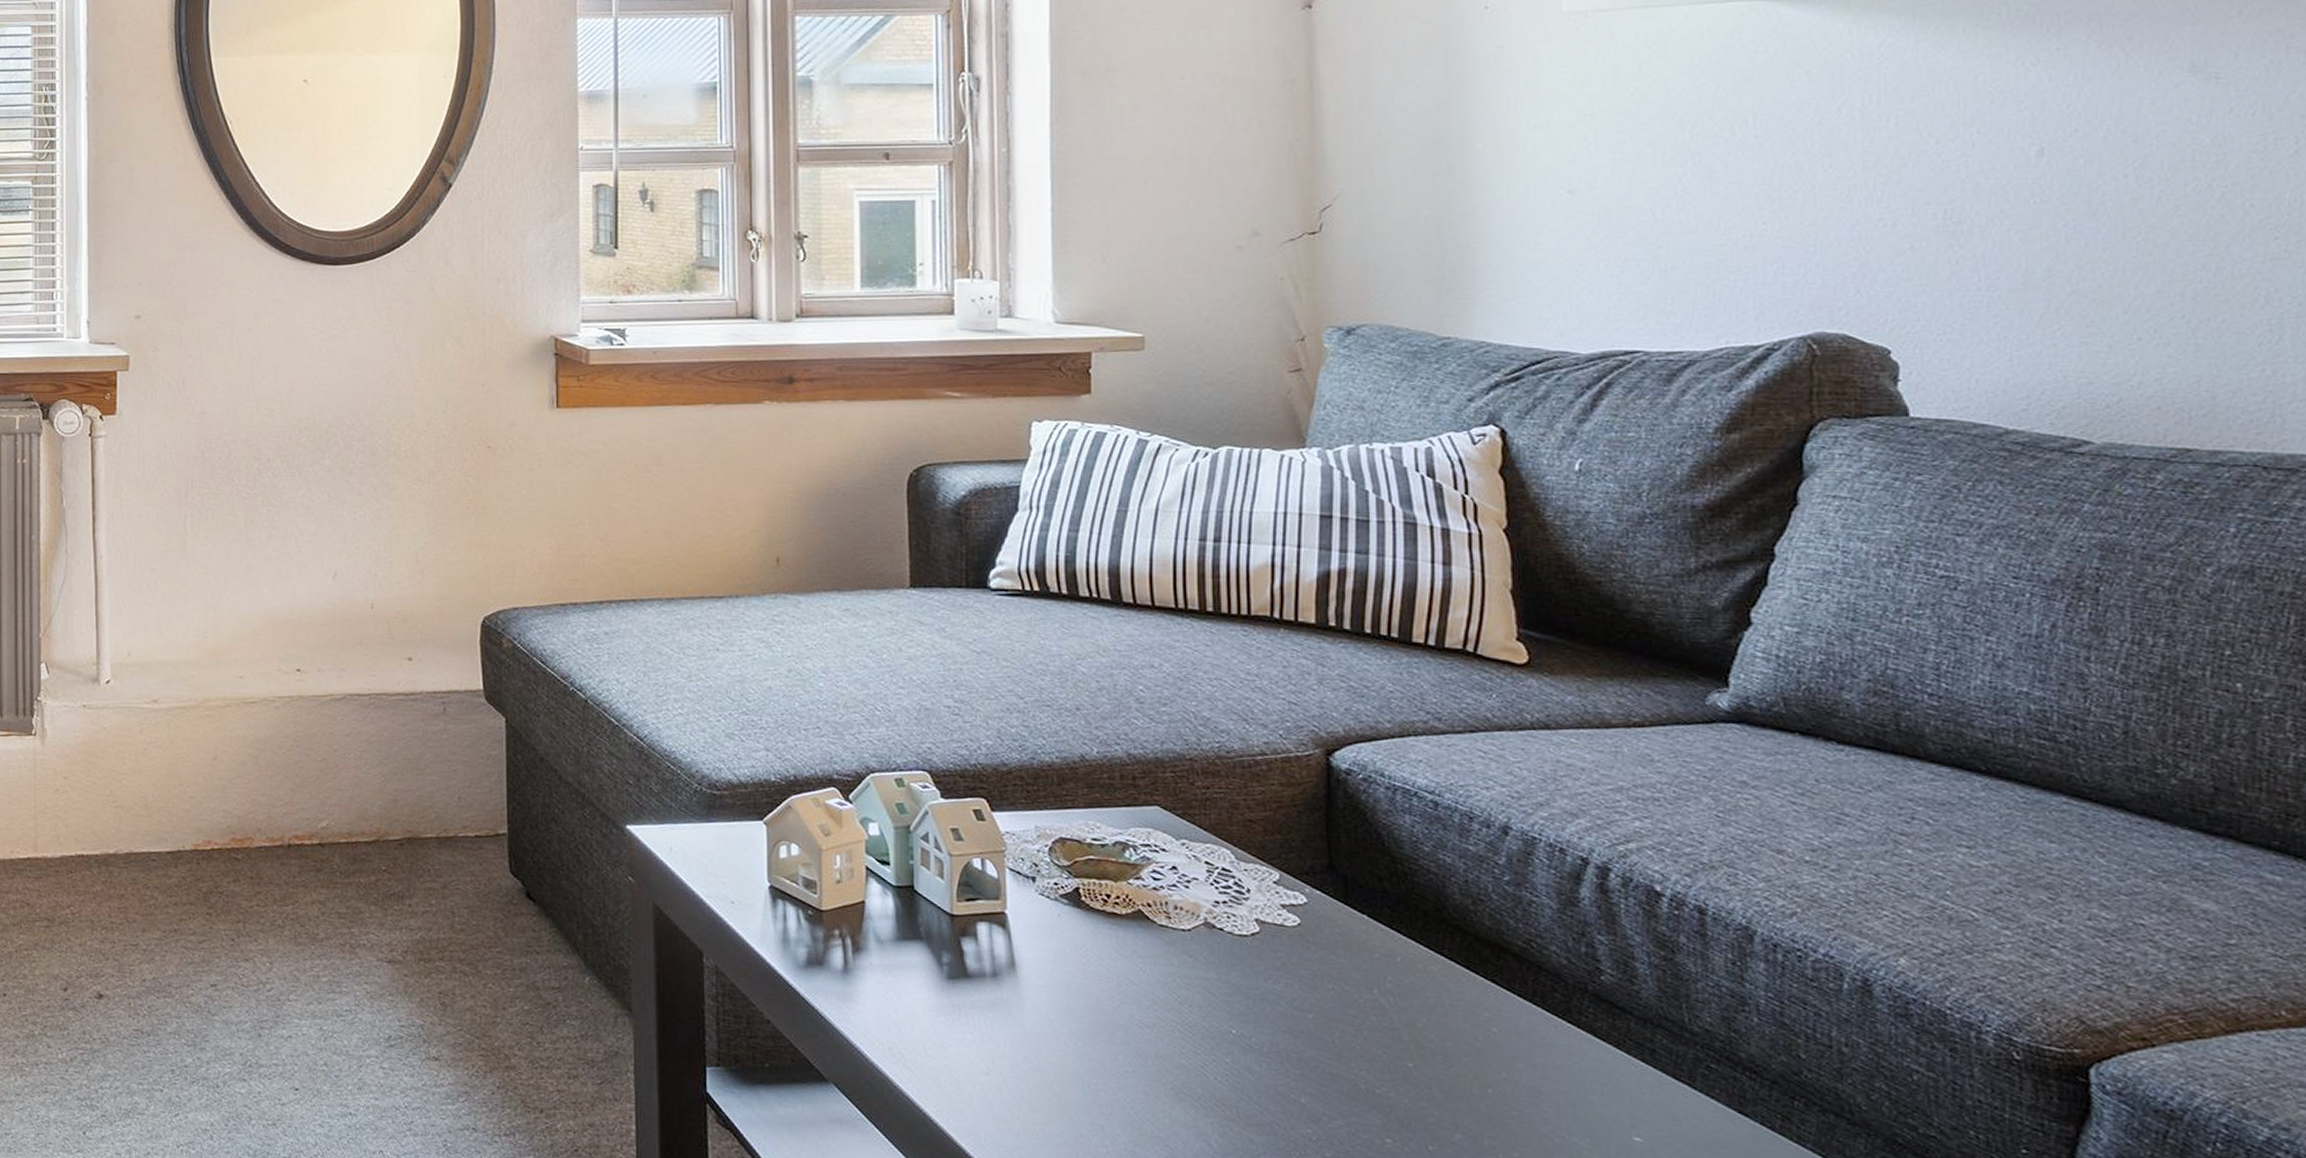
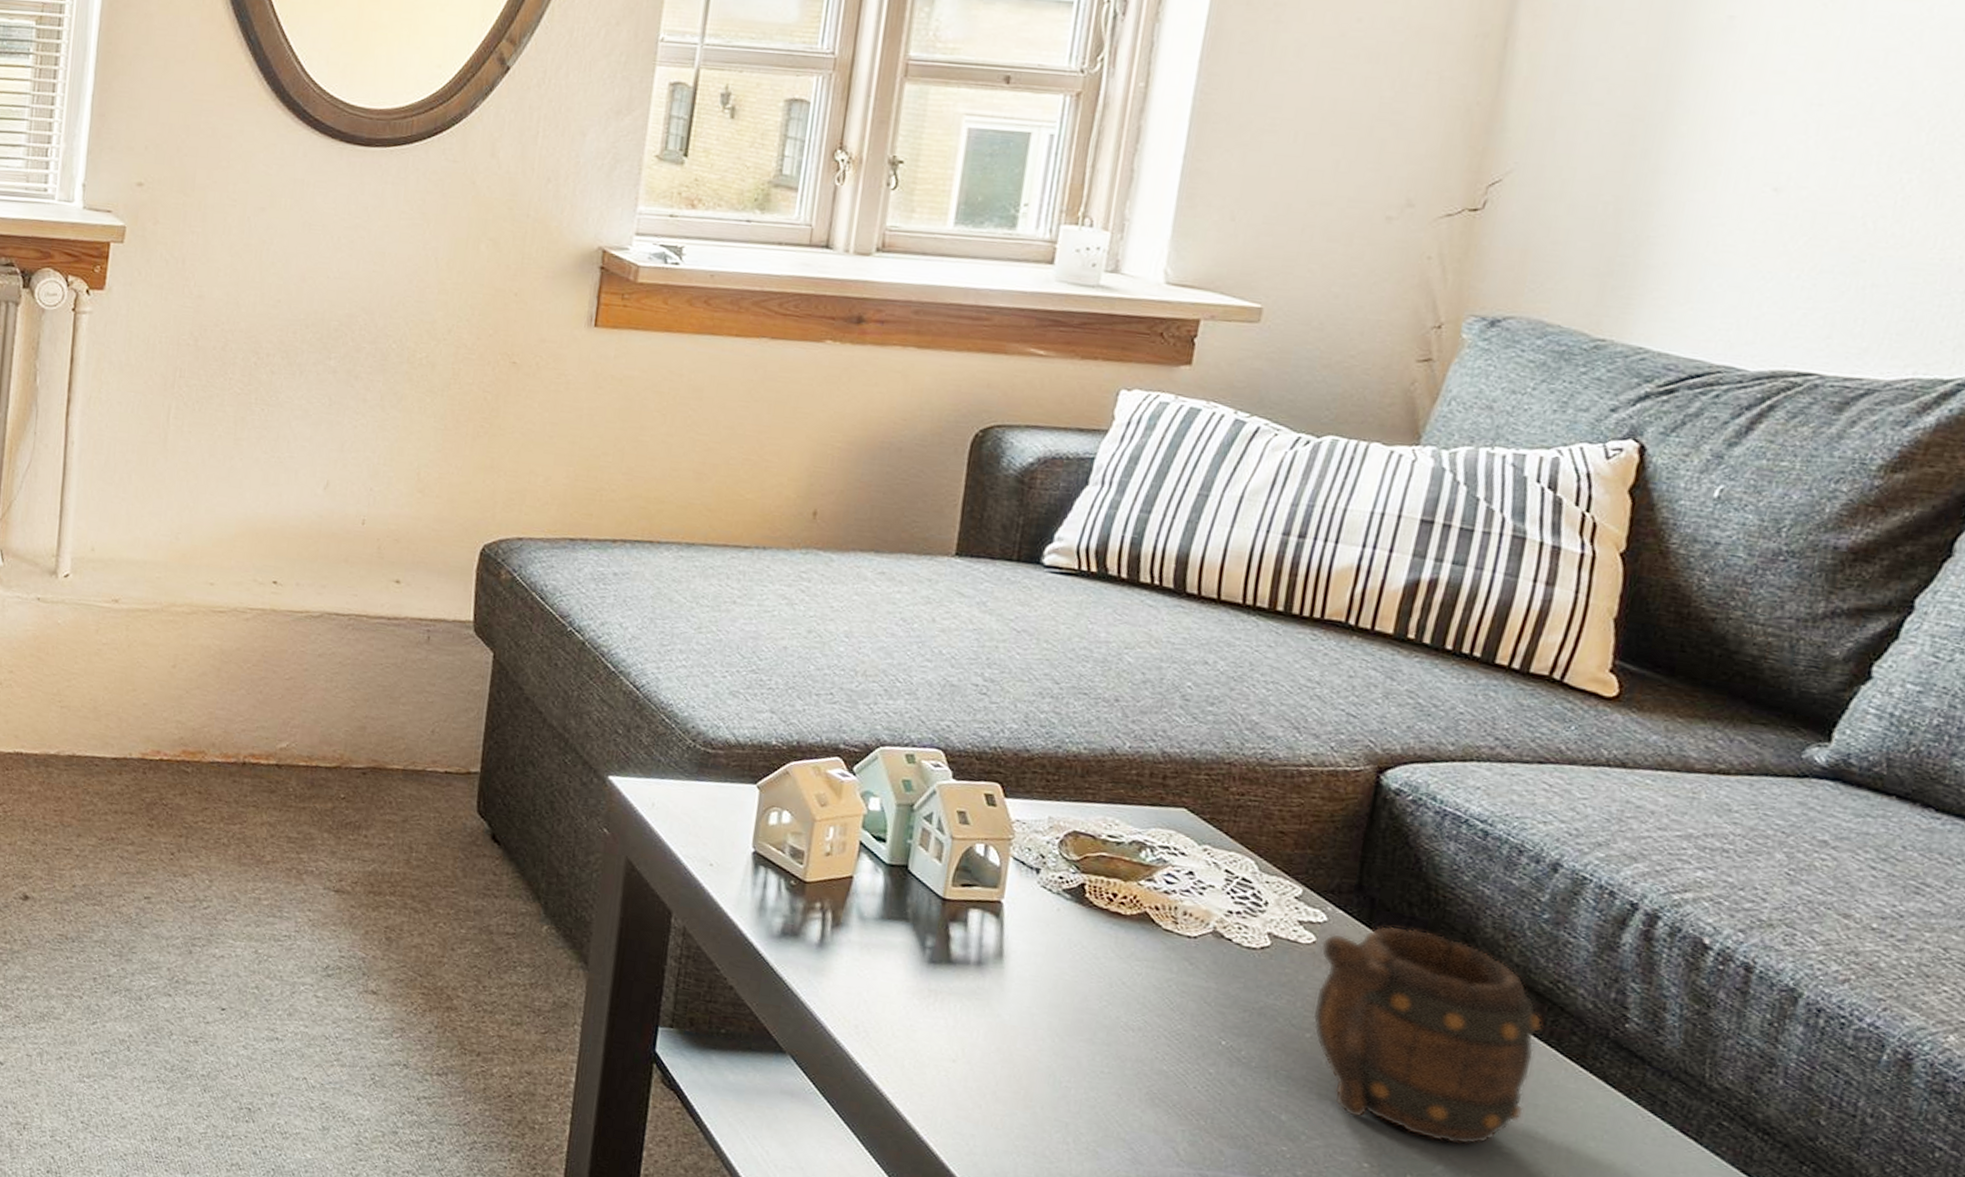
mug: none [1307,901,1525,1111] -> present [1312,926,1543,1145]

